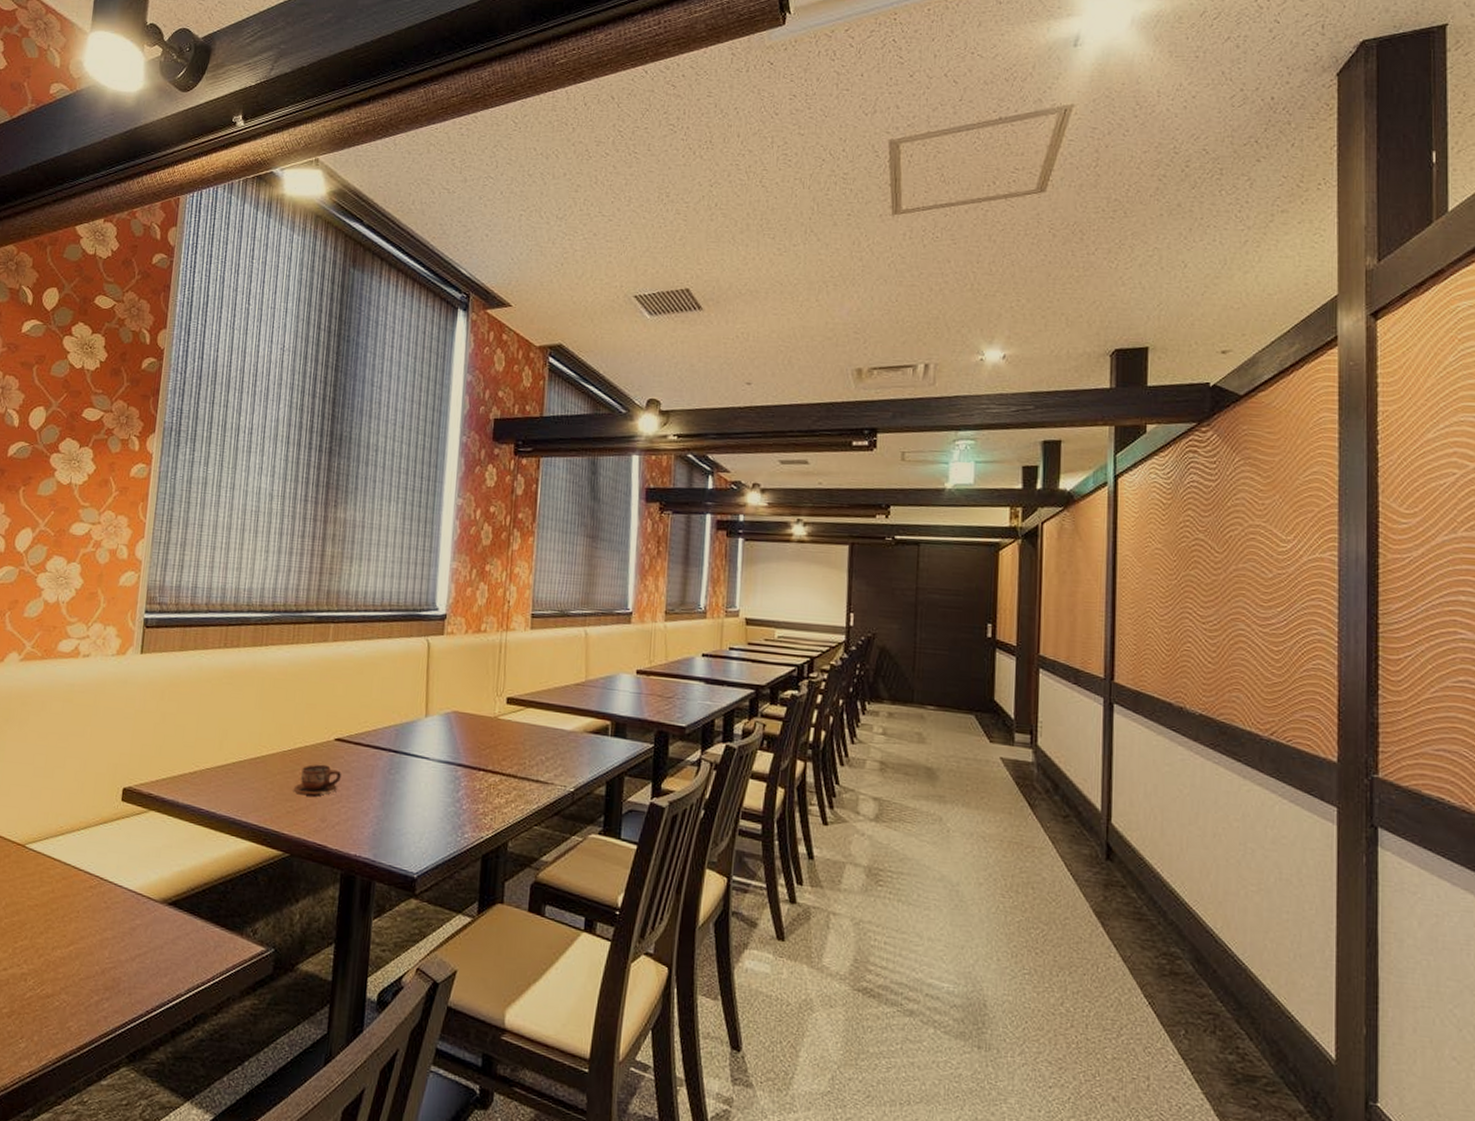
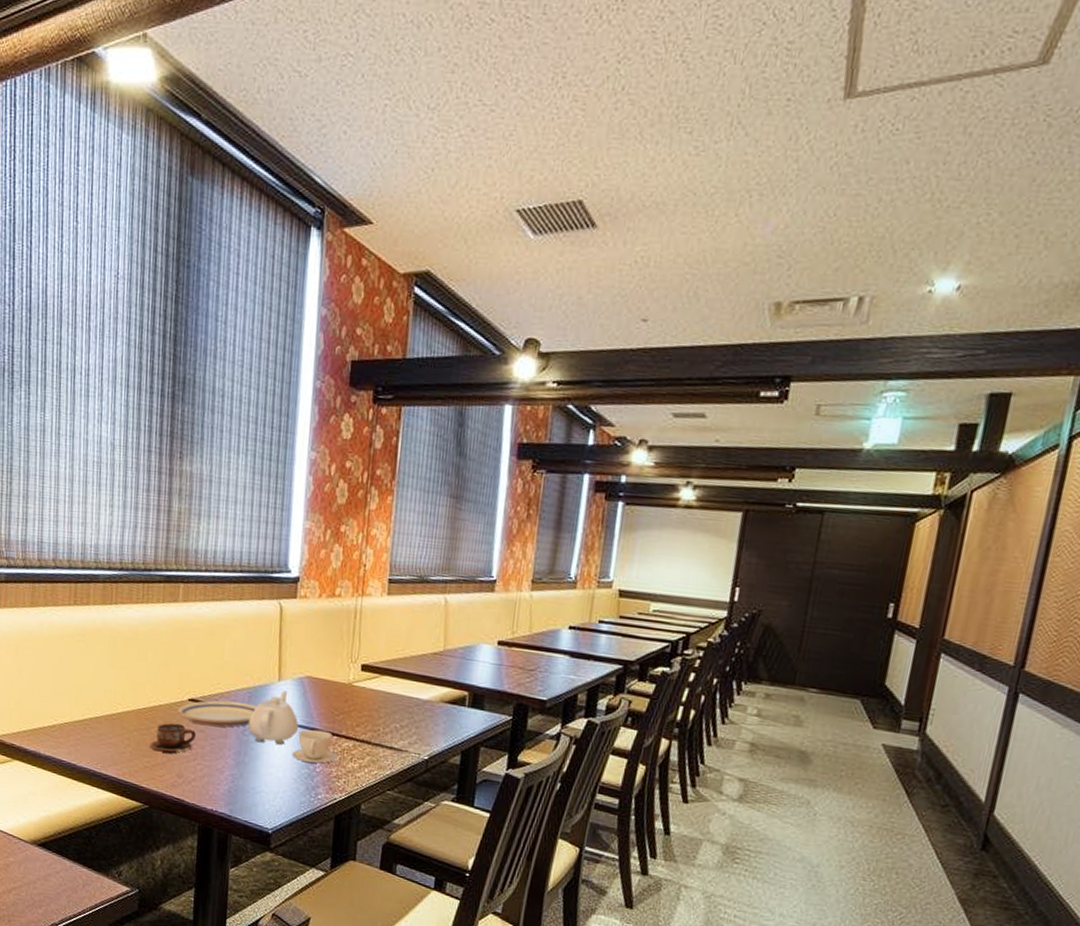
plate: none [324,739,405,767] -> present [178,700,258,728]
teapot: none [394,726,445,782] -> present [248,690,298,745]
teacup: none [439,765,485,801] -> present [292,729,339,764]

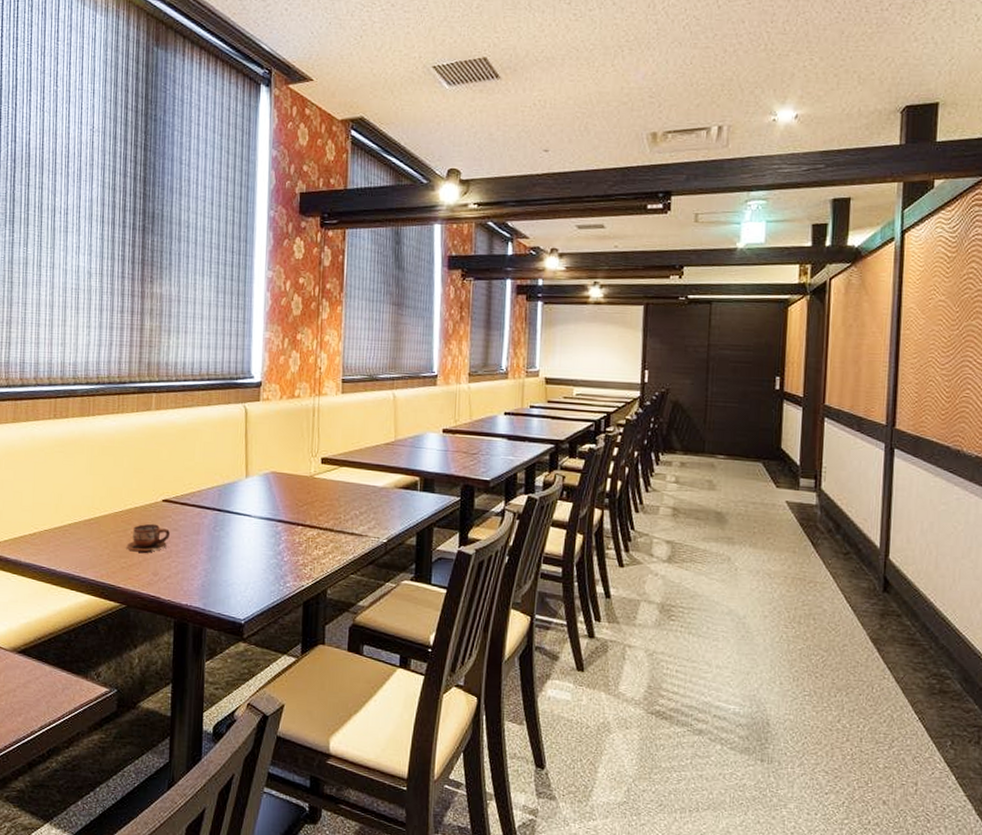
plate: present [178,700,258,728] -> none [153,499,227,525]
teapot: present [248,690,298,745] -> none [219,486,266,537]
teacup: present [292,729,339,764] -> none [261,521,304,553]

